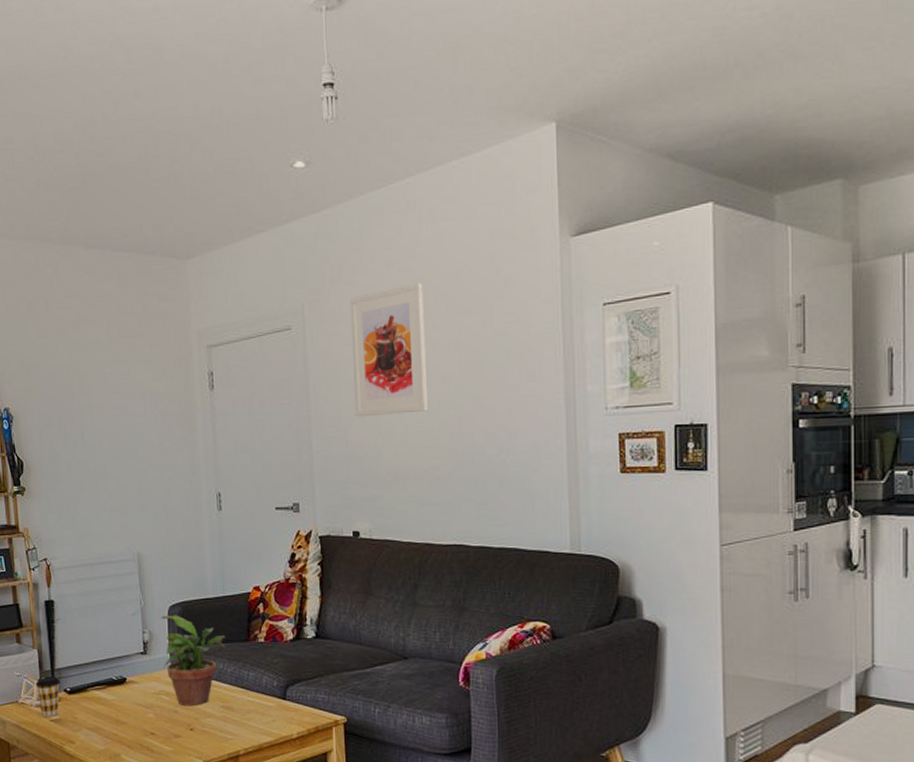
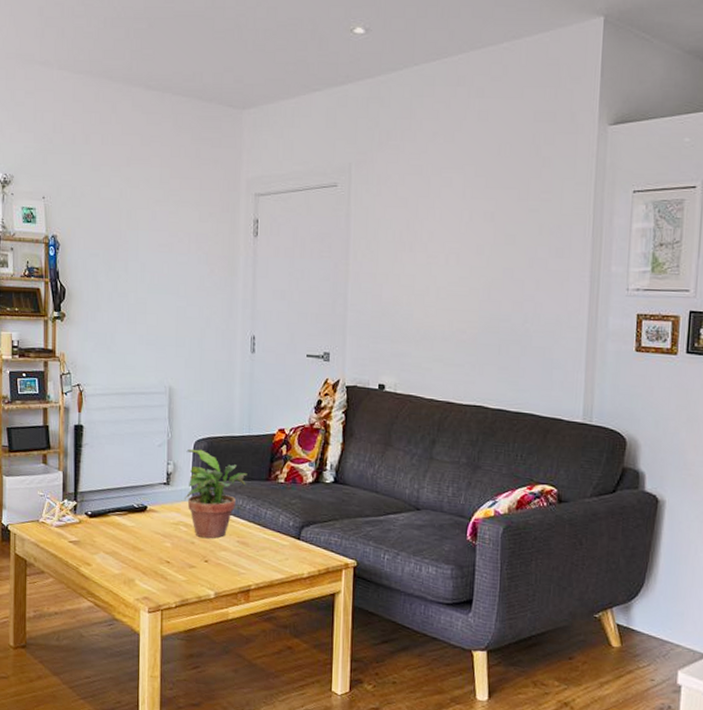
coffee cup: present [35,676,60,716] -> none [58,498,82,538]
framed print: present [350,283,429,417] -> none [391,154,466,277]

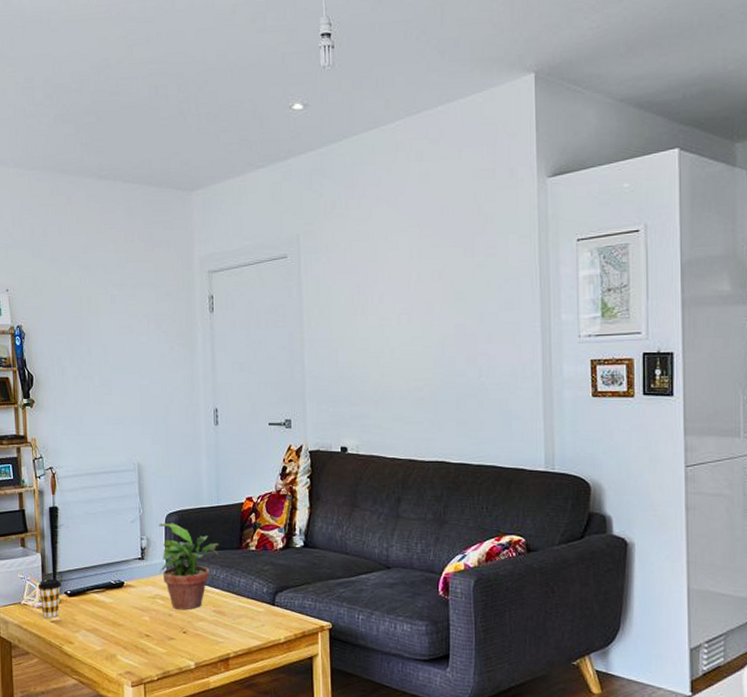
coffee cup: none [58,498,82,538] -> present [38,579,62,618]

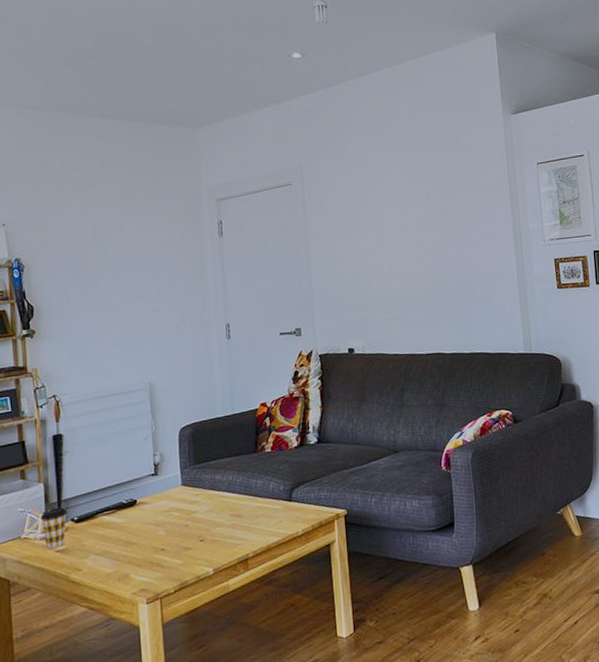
potted plant: present [158,523,219,610] -> none [172,435,235,520]

